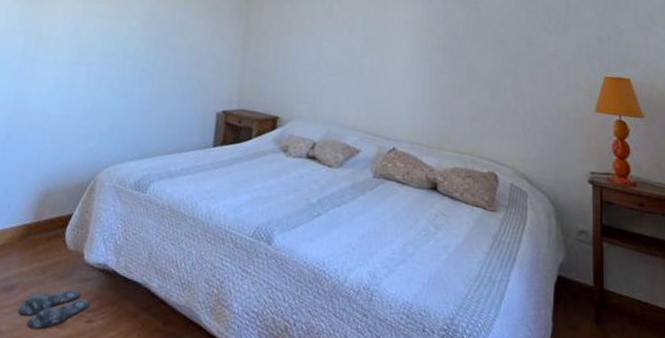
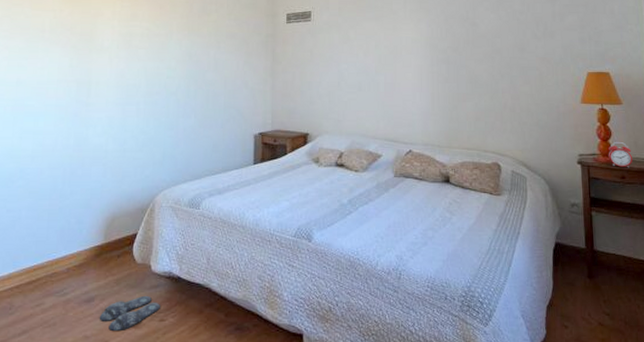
alarm clock: none [625,161,655,194] -> present [608,141,633,168]

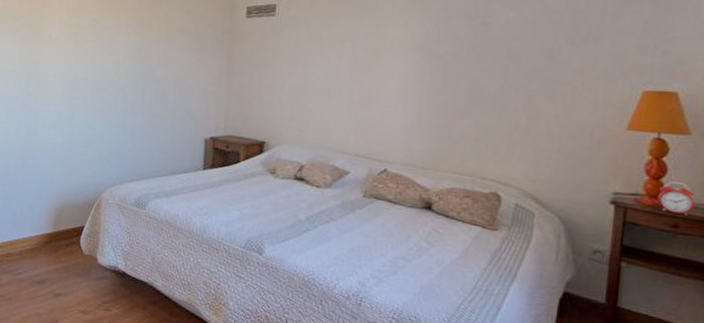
slippers: present [100,295,160,332] -> none [50,284,106,314]

